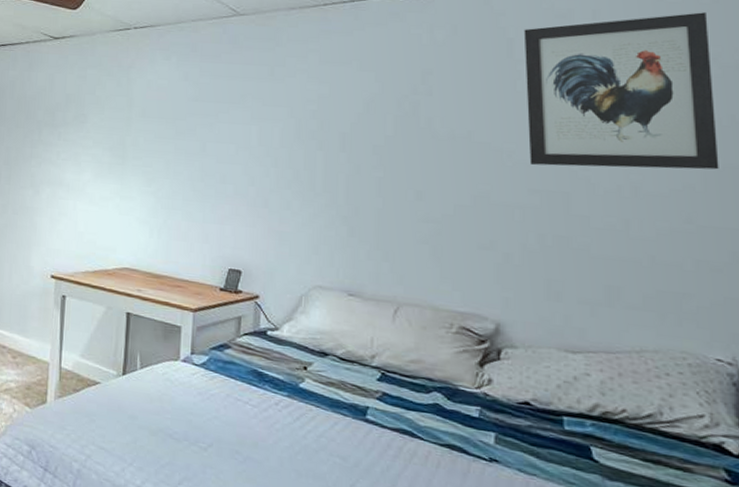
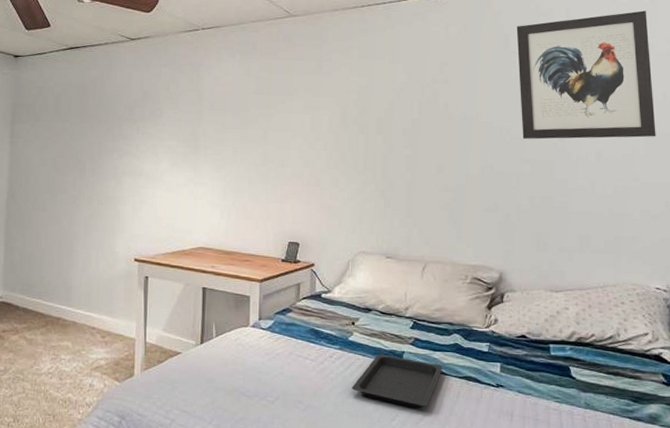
serving tray: none [301,406,418,475] -> present [352,354,442,408]

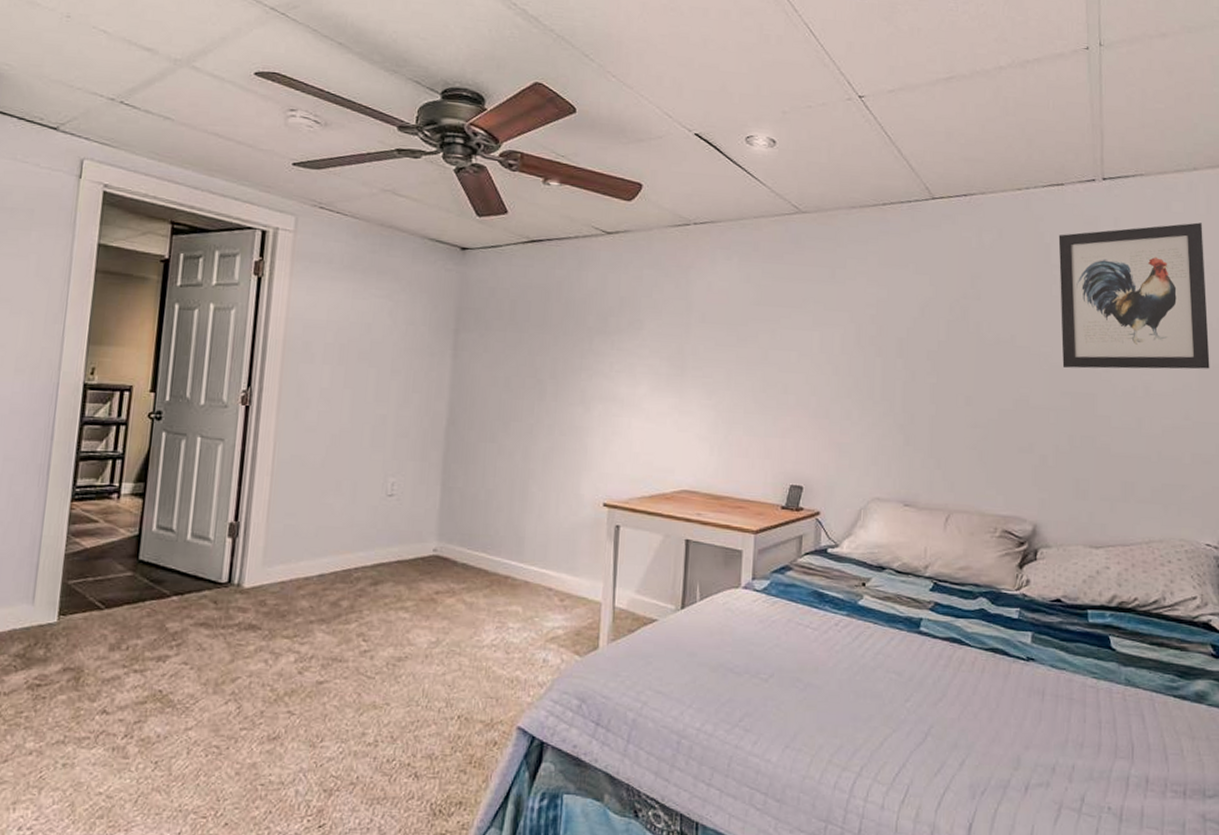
serving tray: present [352,354,442,408] -> none [860,621,966,686]

